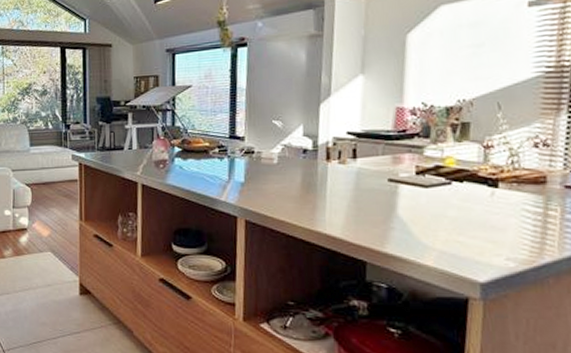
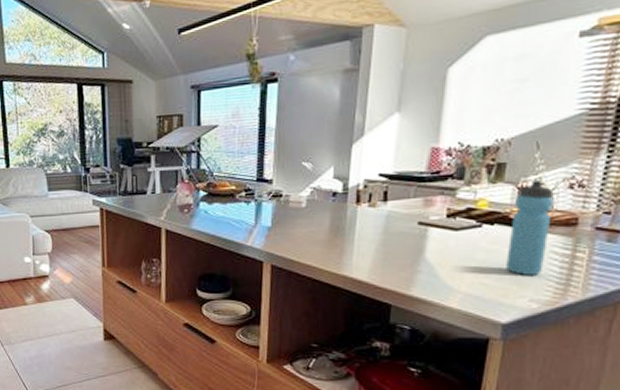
water bottle: none [478,138,521,233] -> present [506,179,554,275]

